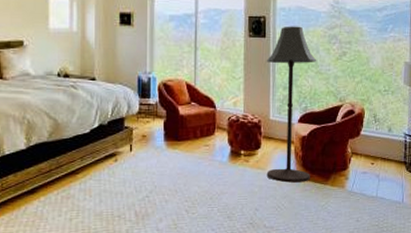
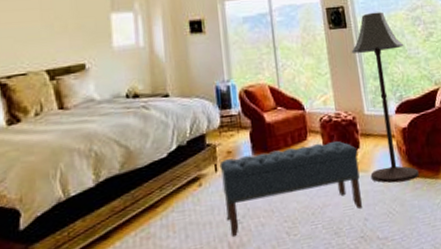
bench: none [134,139,259,208] -> present [219,140,362,238]

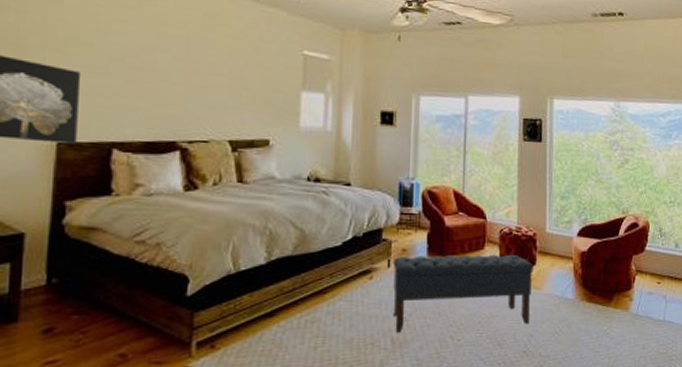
floor lamp: present [351,12,419,183] -> none [542,130,597,304]

